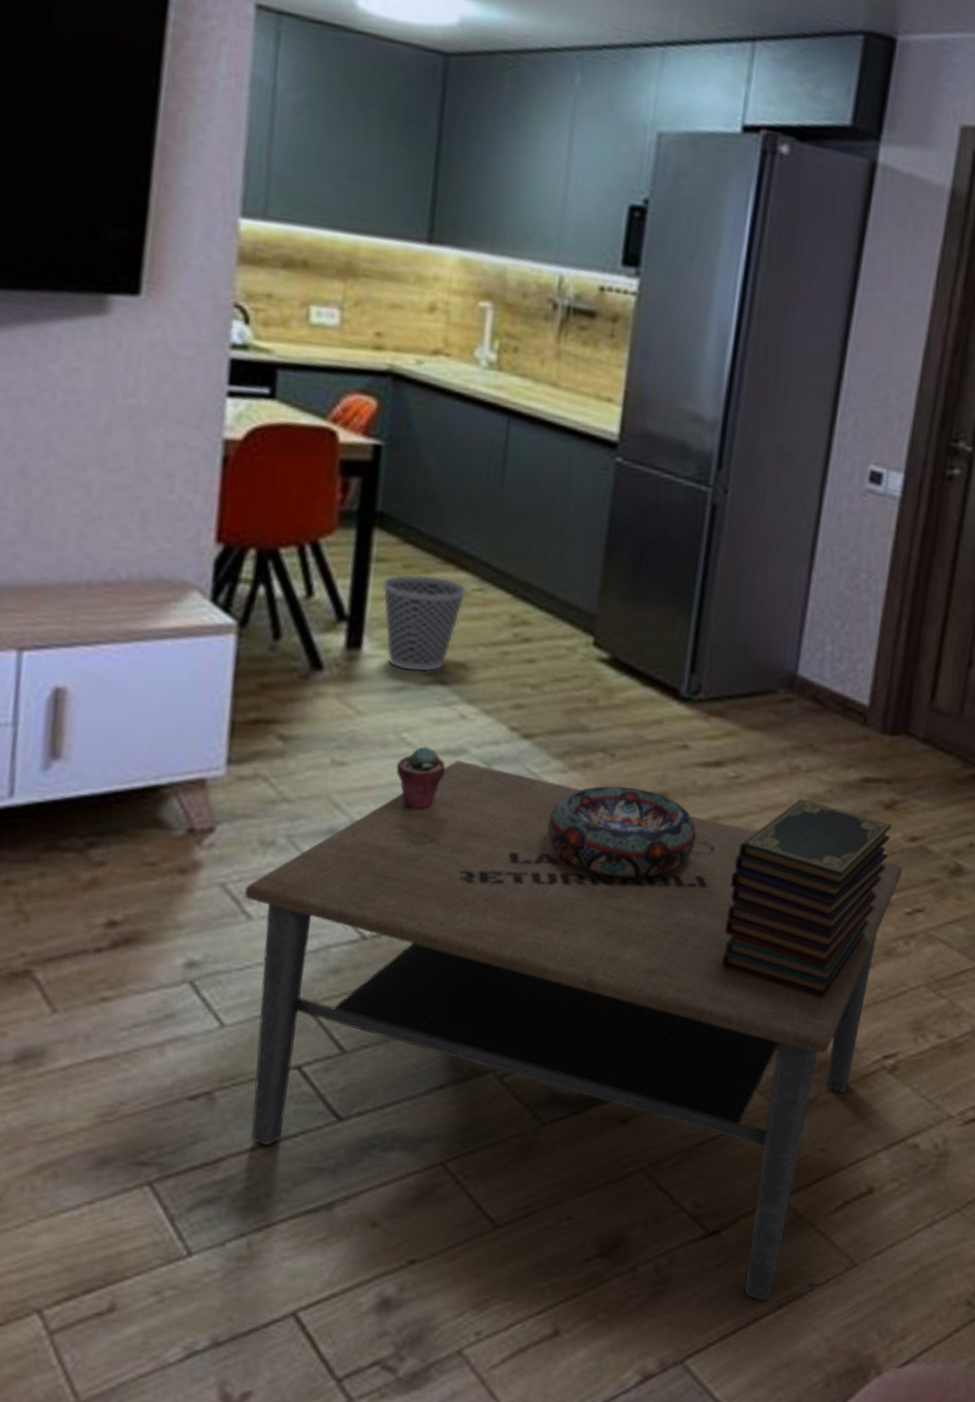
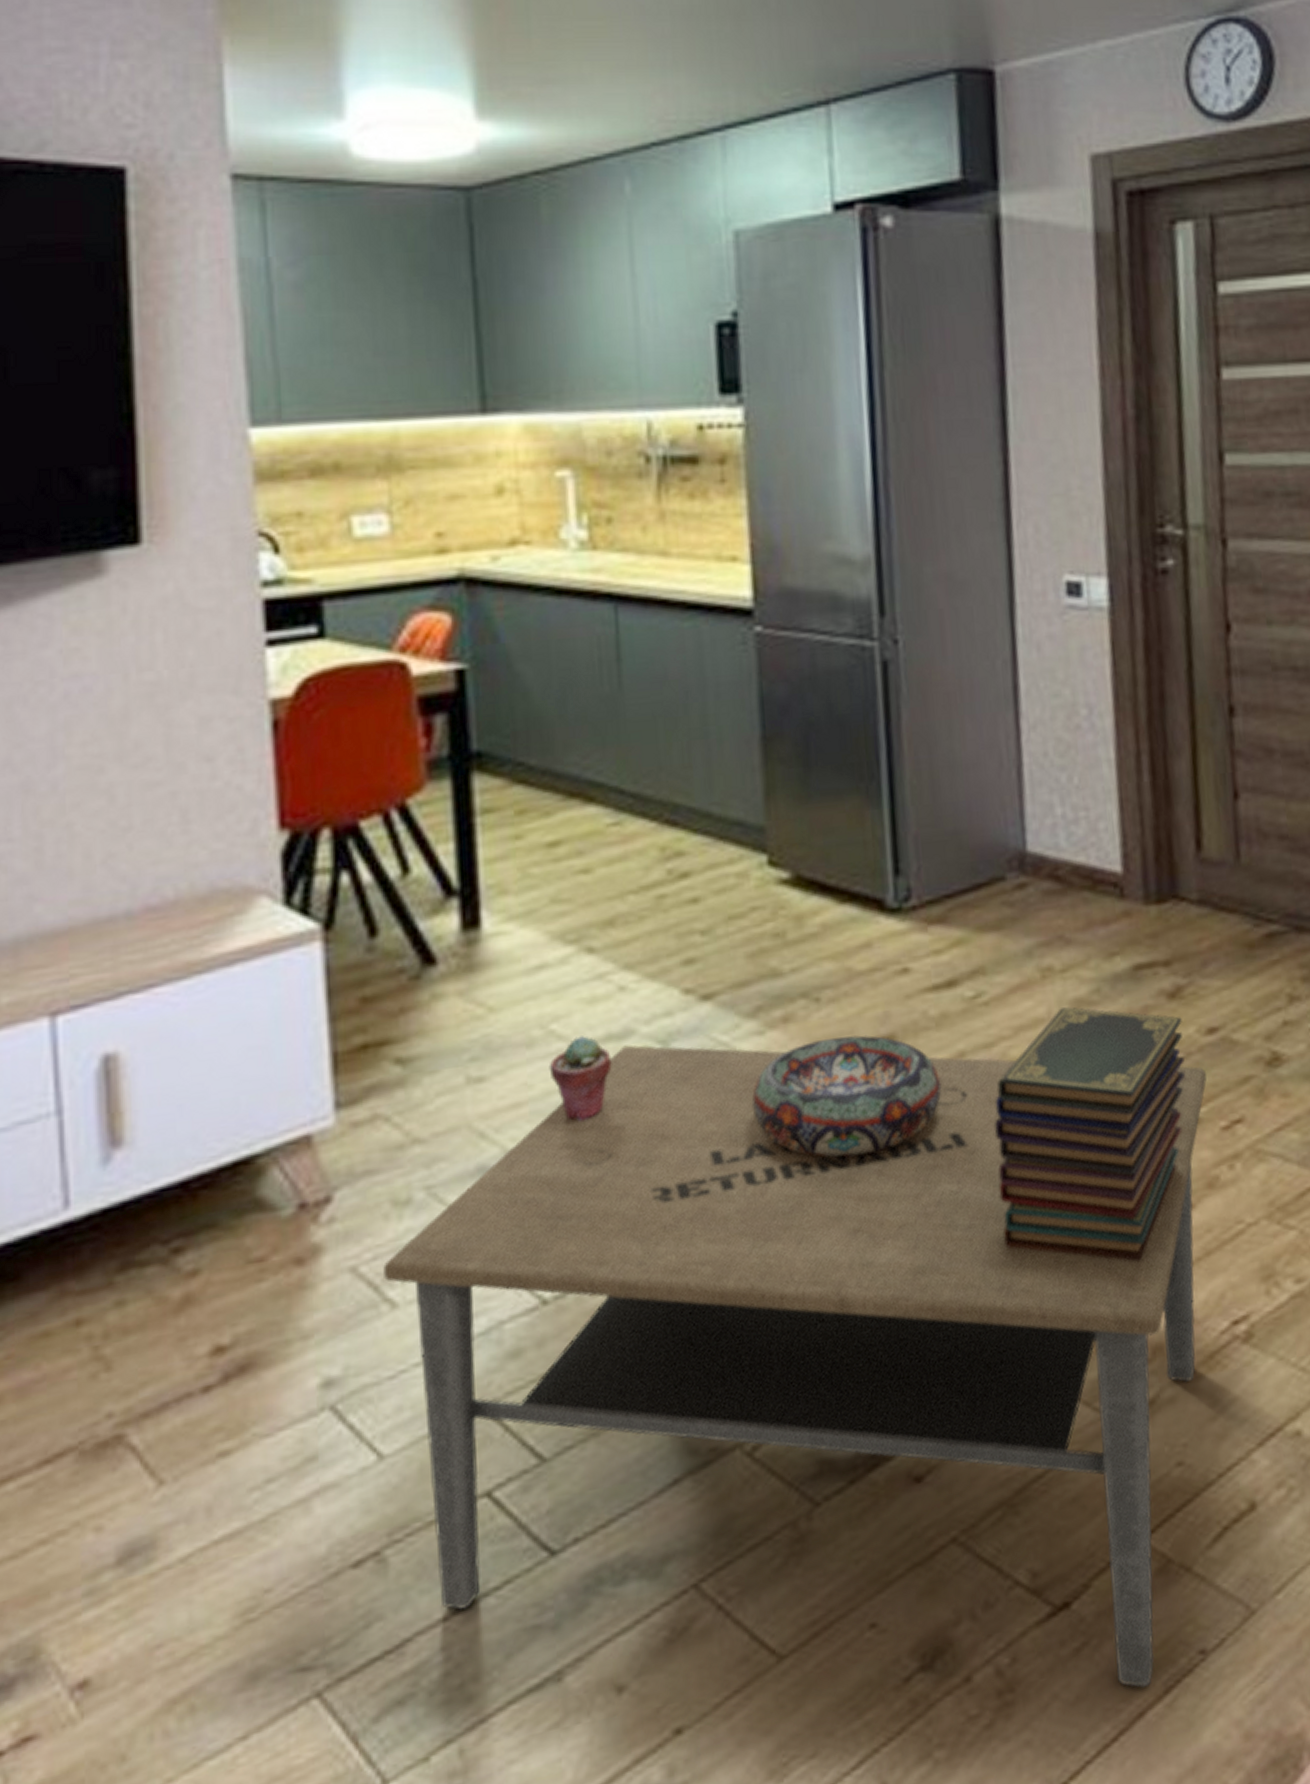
wastebasket: present [382,574,469,672] -> none [493,817,602,944]

